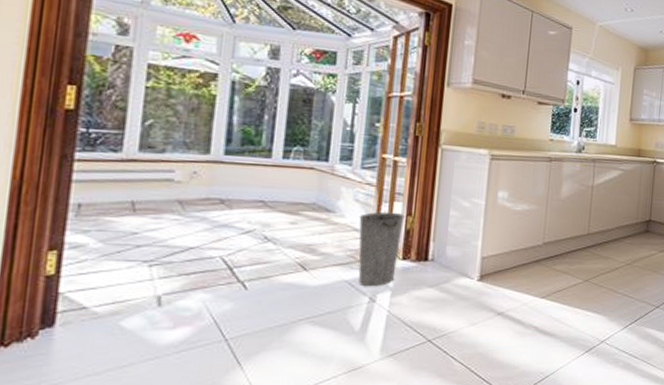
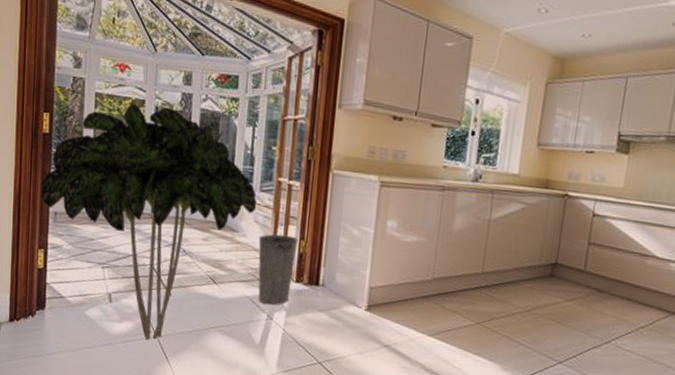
indoor plant: none [56,76,358,346] -> present [41,103,258,340]

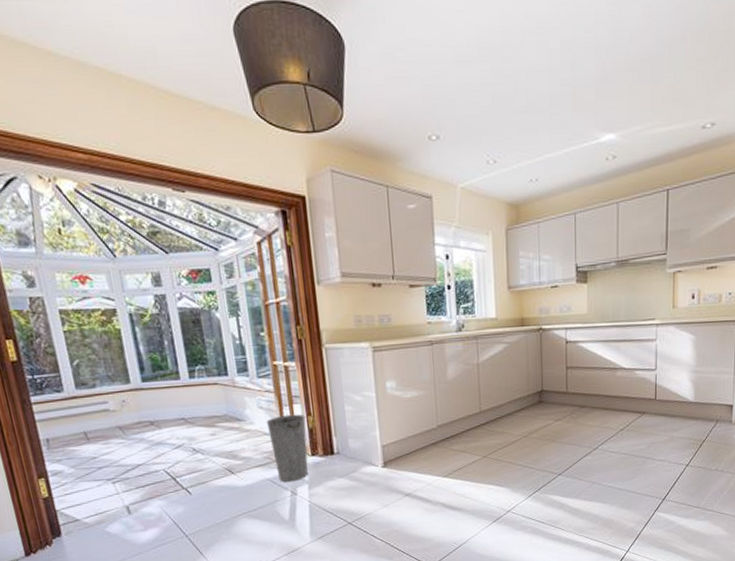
indoor plant: present [41,103,258,340] -> none [22,313,258,541]

